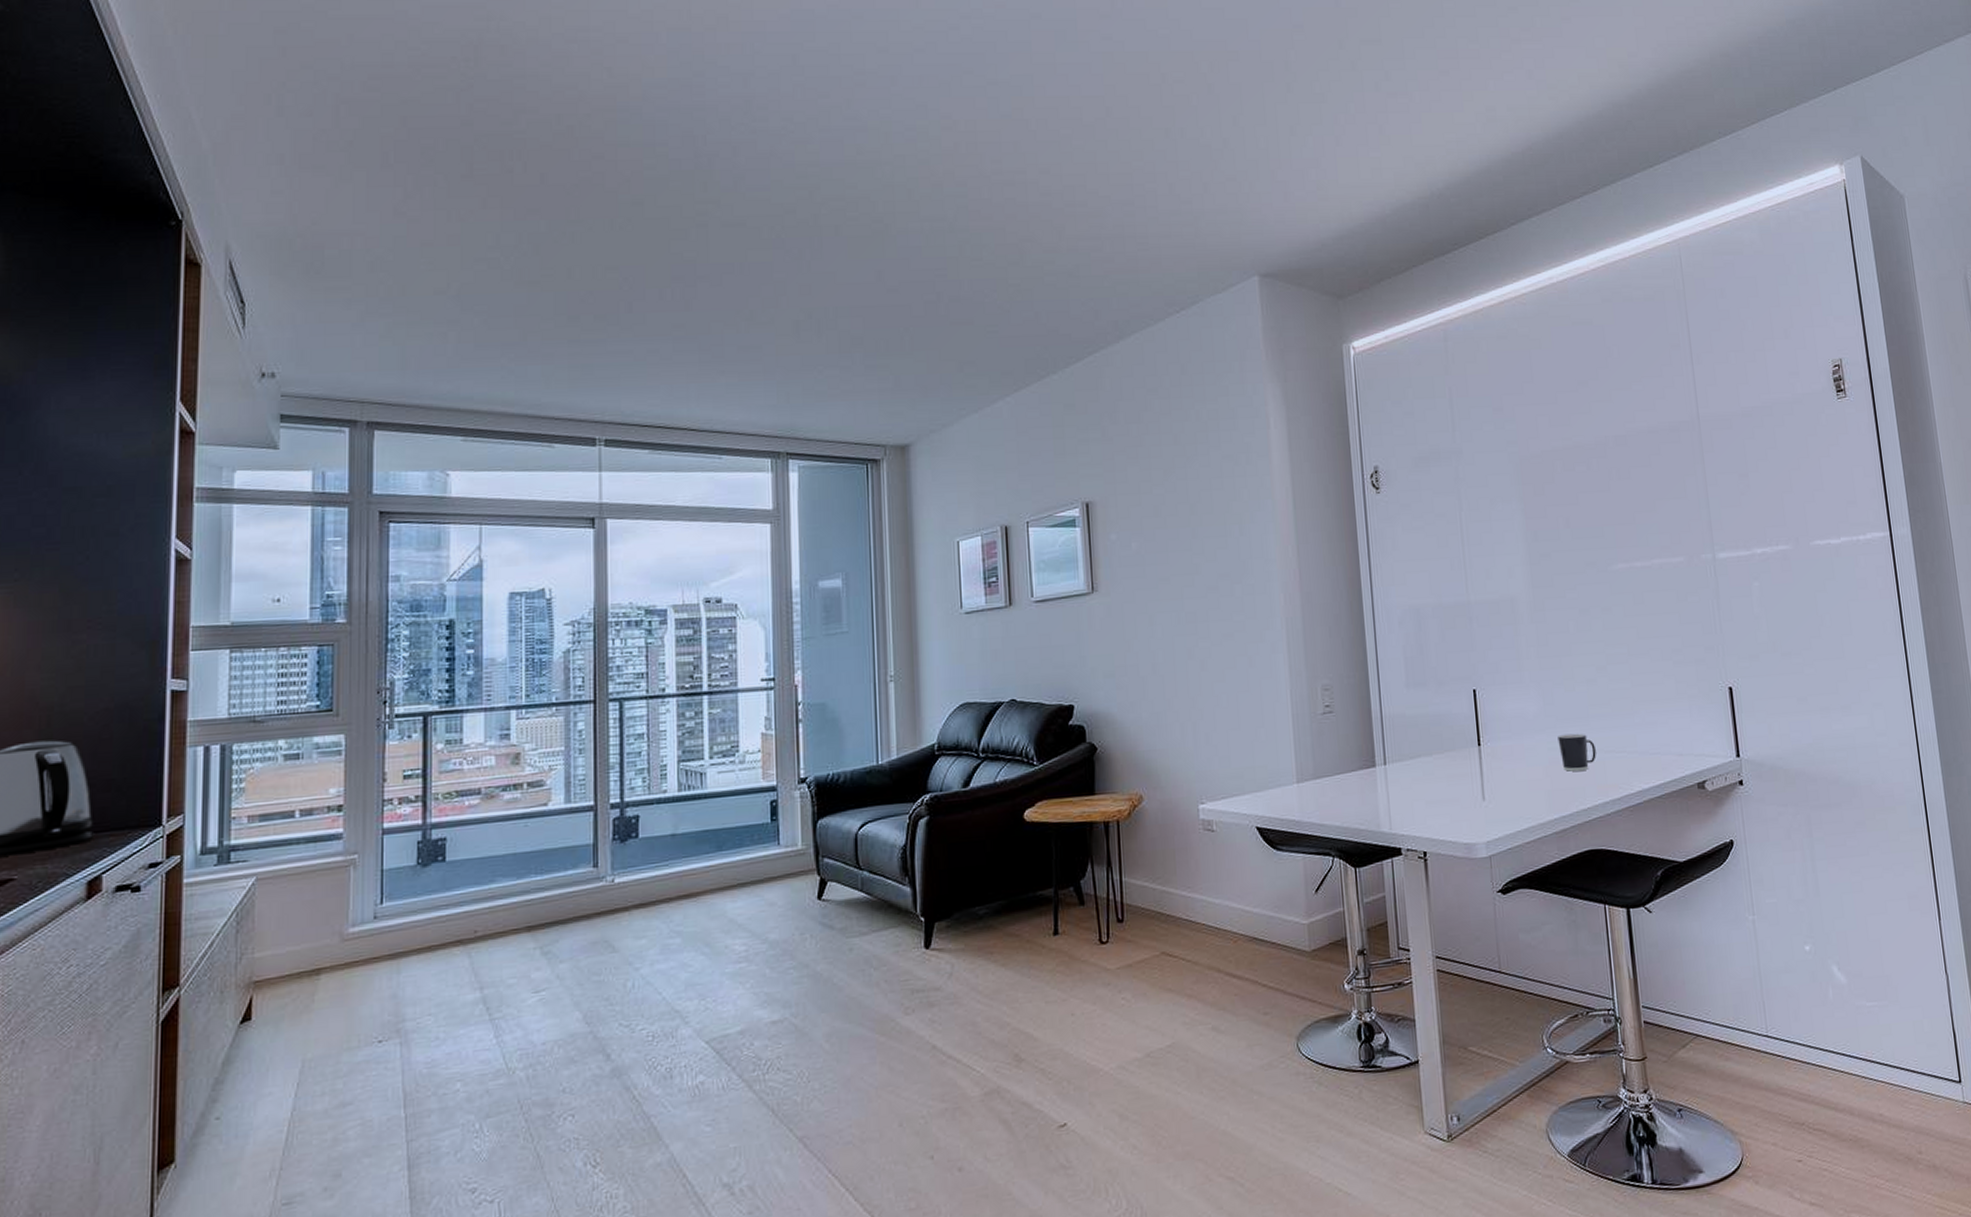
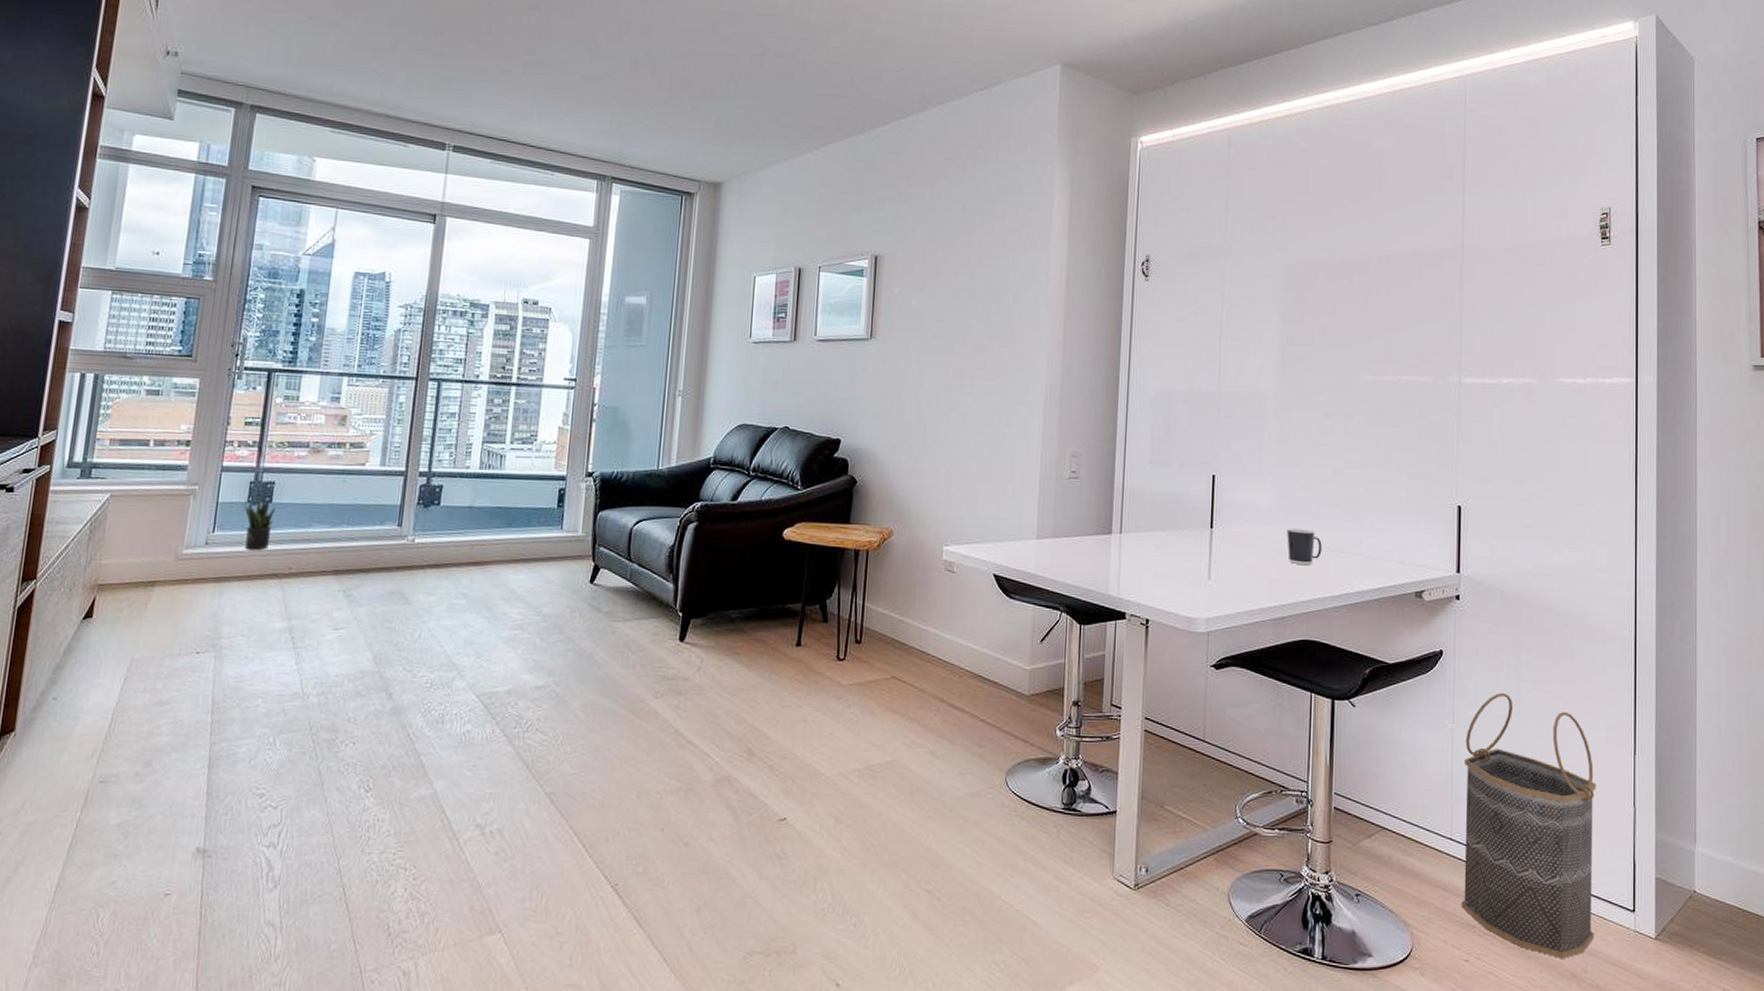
potted plant: none [415,856,451,918] -> present [245,497,276,551]
basket: none [1768,875,1925,1143] -> present [1461,692,1596,959]

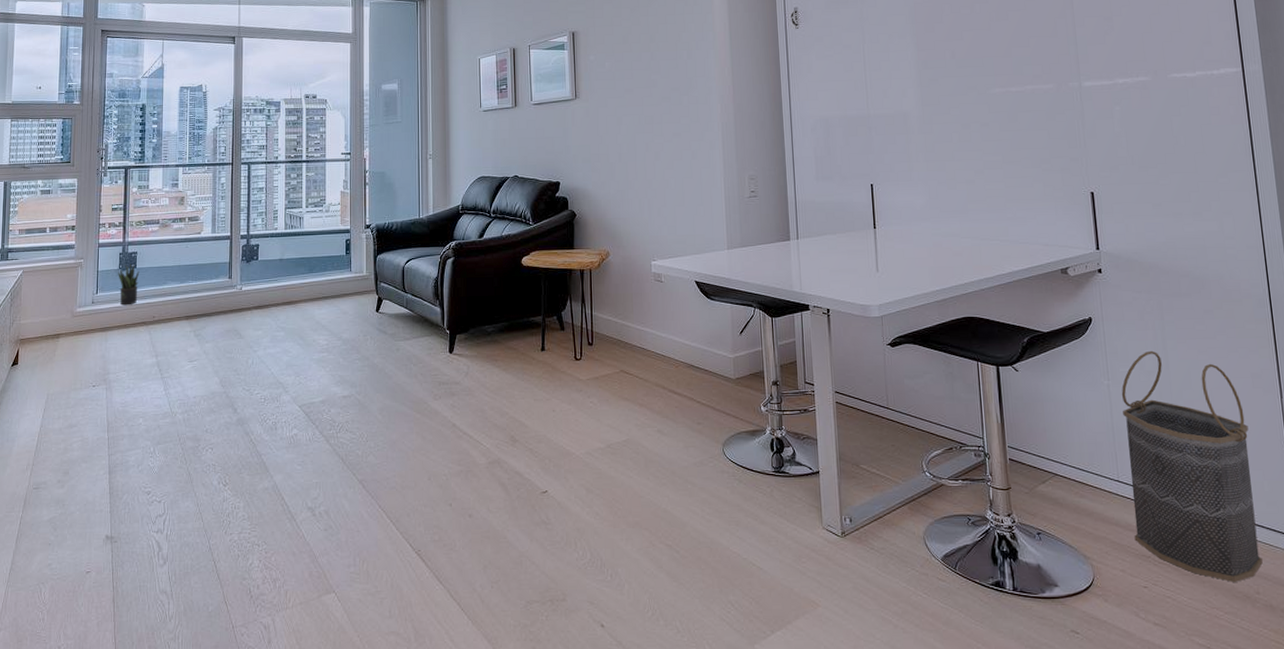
mug: present [1287,528,1322,565] -> none [940,223,973,253]

